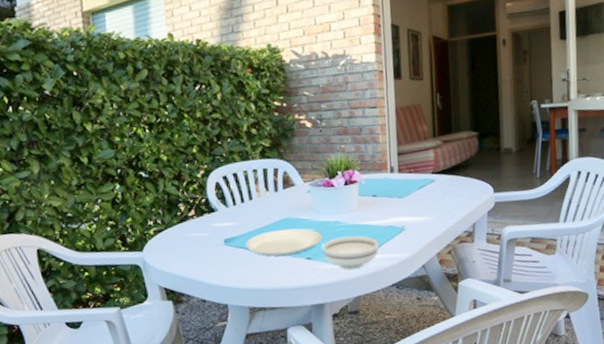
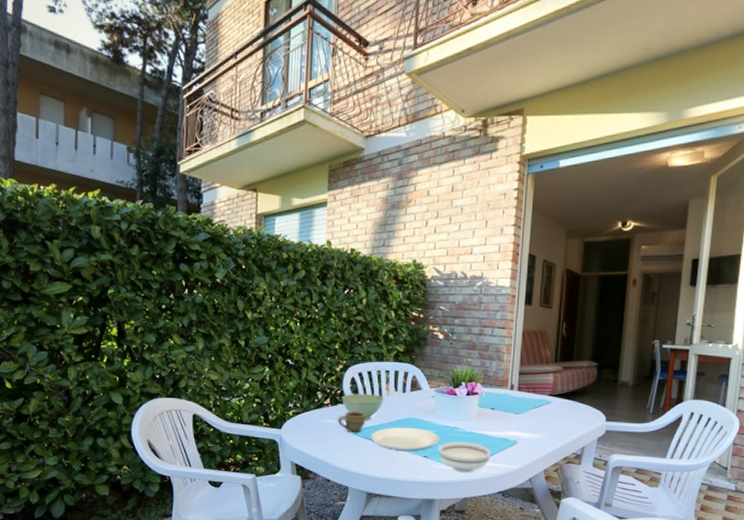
cup: none [205,219,238,244] -> present [337,411,366,433]
bowl: none [207,197,255,228] -> present [342,393,384,420]

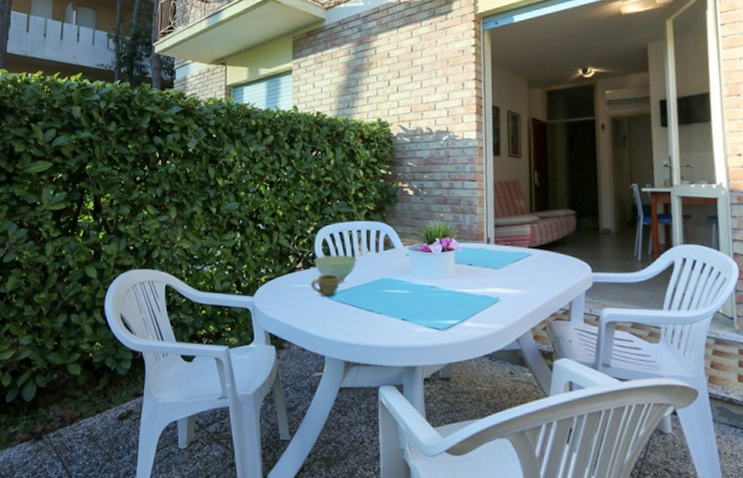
plate: present [370,427,440,452] -> none [345,288,418,315]
bowl: present [438,442,492,472] -> none [417,301,473,335]

